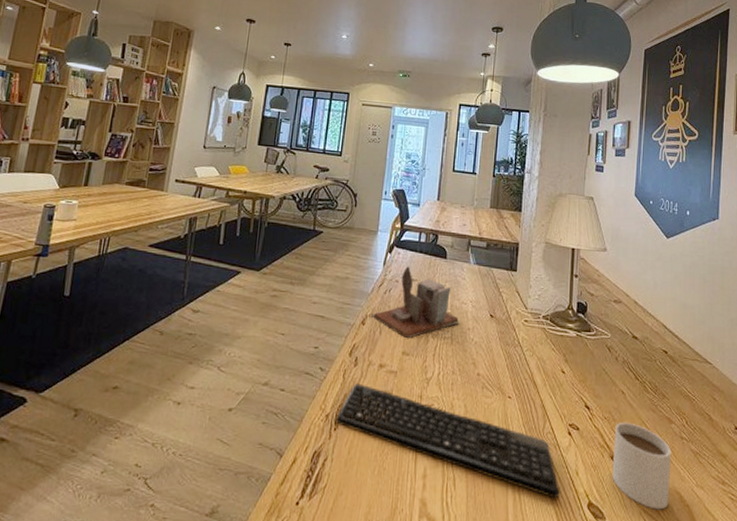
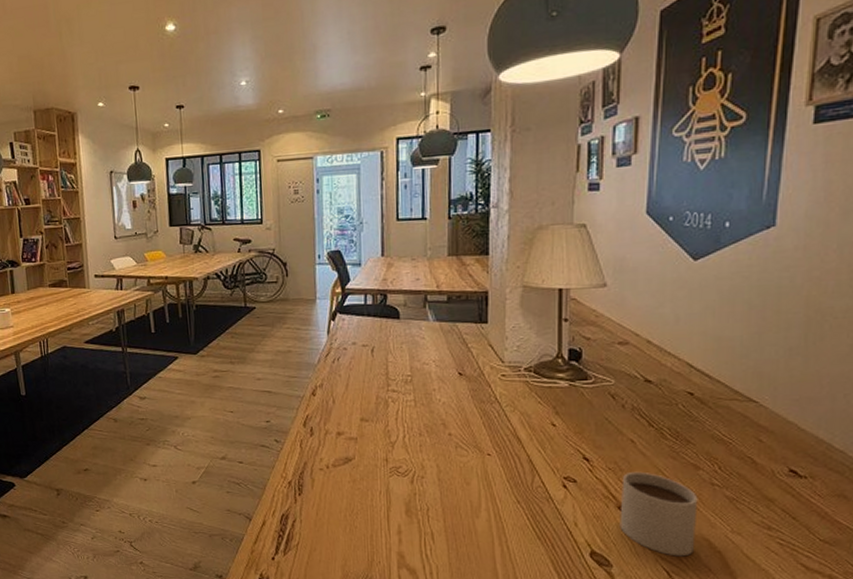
keyboard: present [336,383,560,499] -> none [299,452,556,549]
desk organizer: present [371,266,460,338] -> none [322,332,423,404]

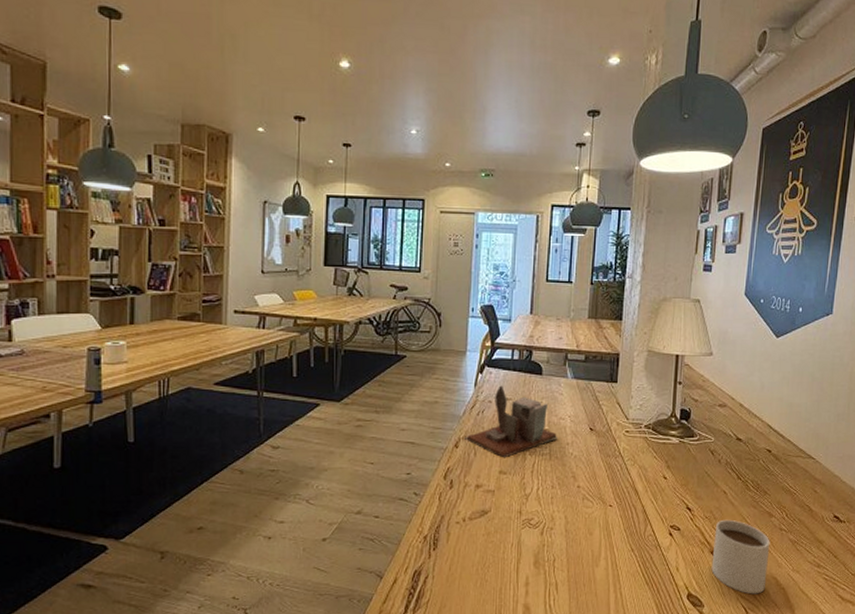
desk organizer: none [322,332,423,404] -> present [465,385,558,457]

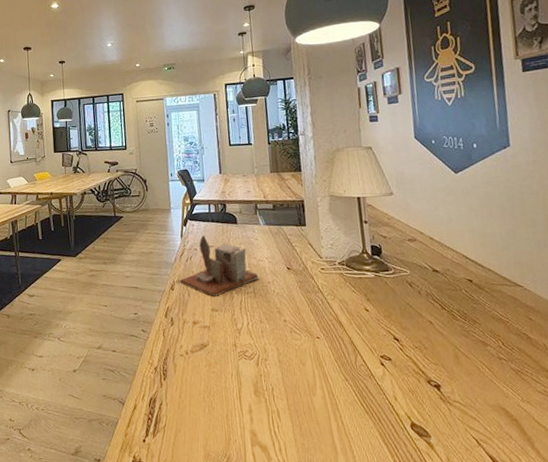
mug: present [711,519,770,594] -> none [428,349,495,425]

